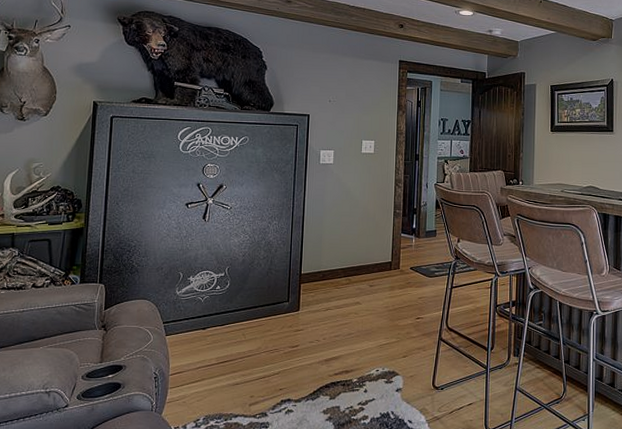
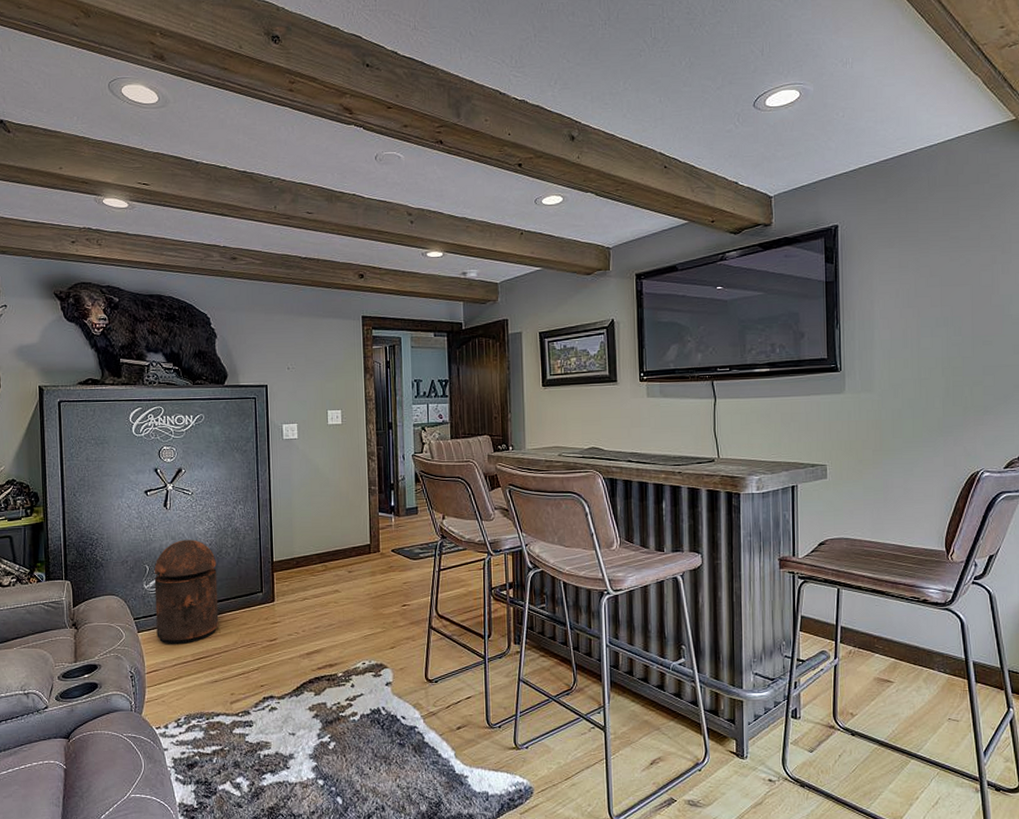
trash can: none [184,250,248,349] -> present [154,539,219,645]

